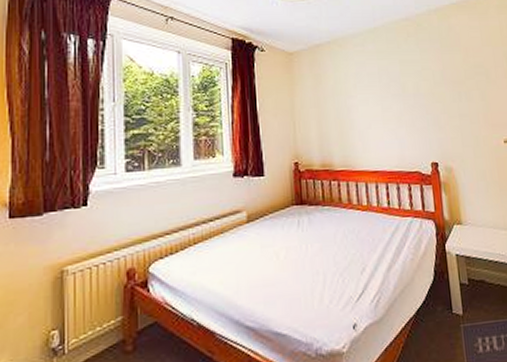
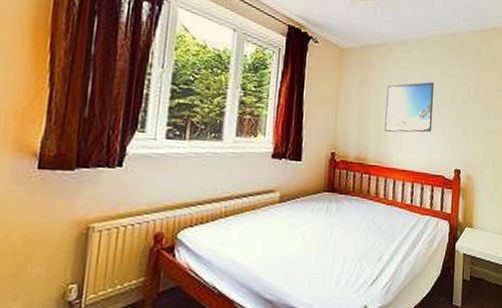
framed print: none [344,73,400,132] -> present [385,82,435,133]

